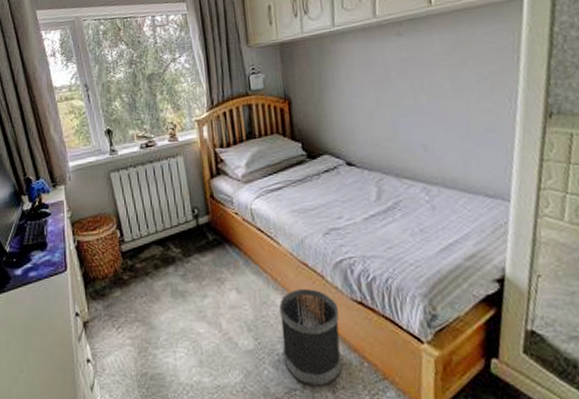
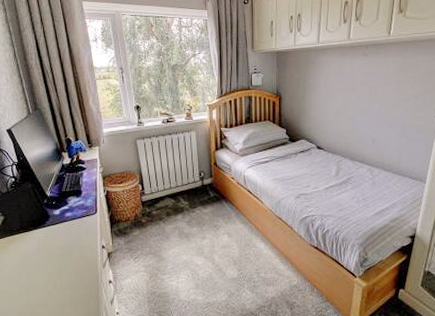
wastebasket: present [279,288,342,387] -> none [258,235,301,305]

